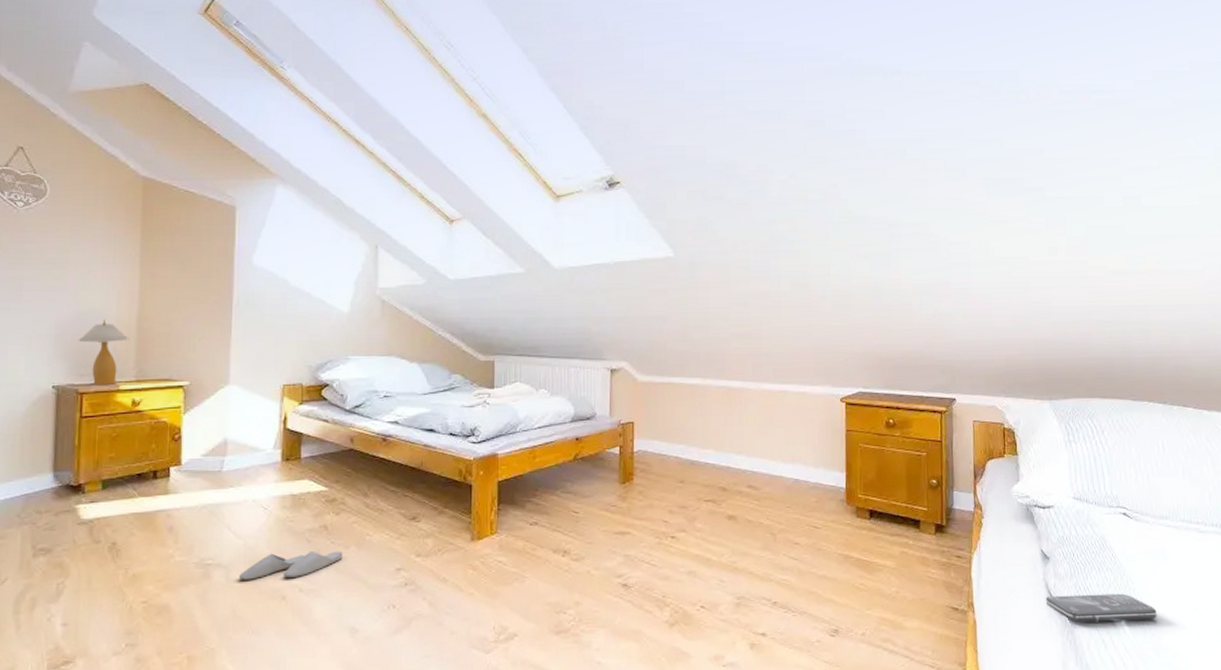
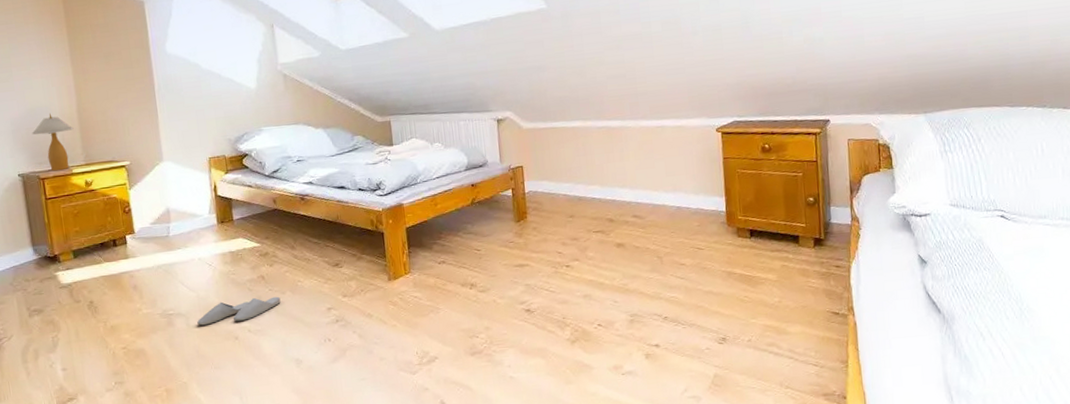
mobile phone: present [1045,593,1157,623] -> none [923,290,1035,319]

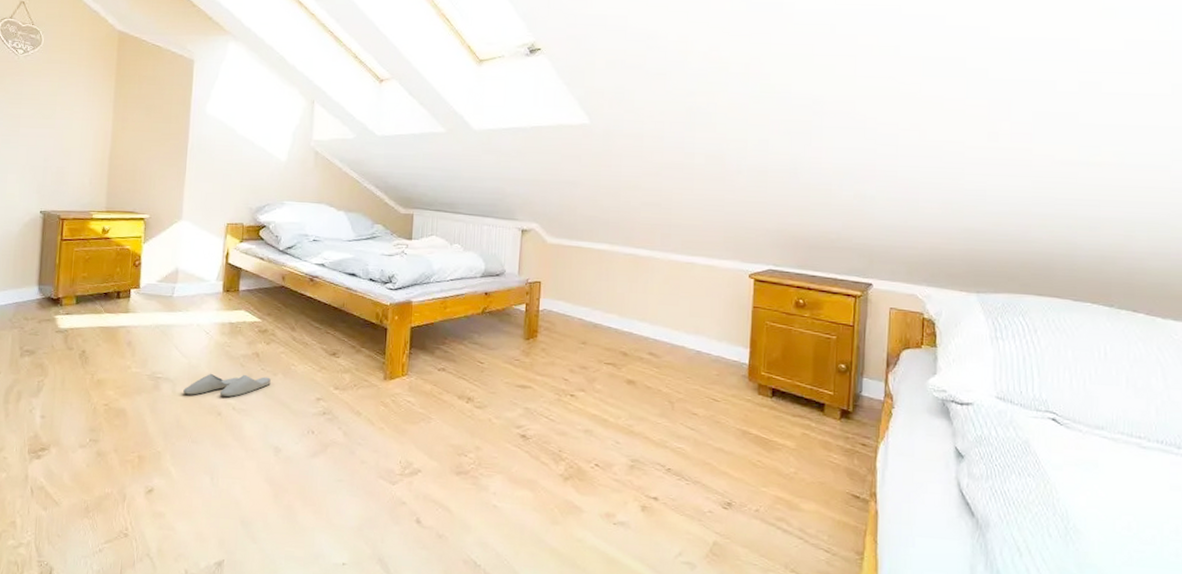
table lamp: present [31,114,74,172] -> none [61,156,102,214]

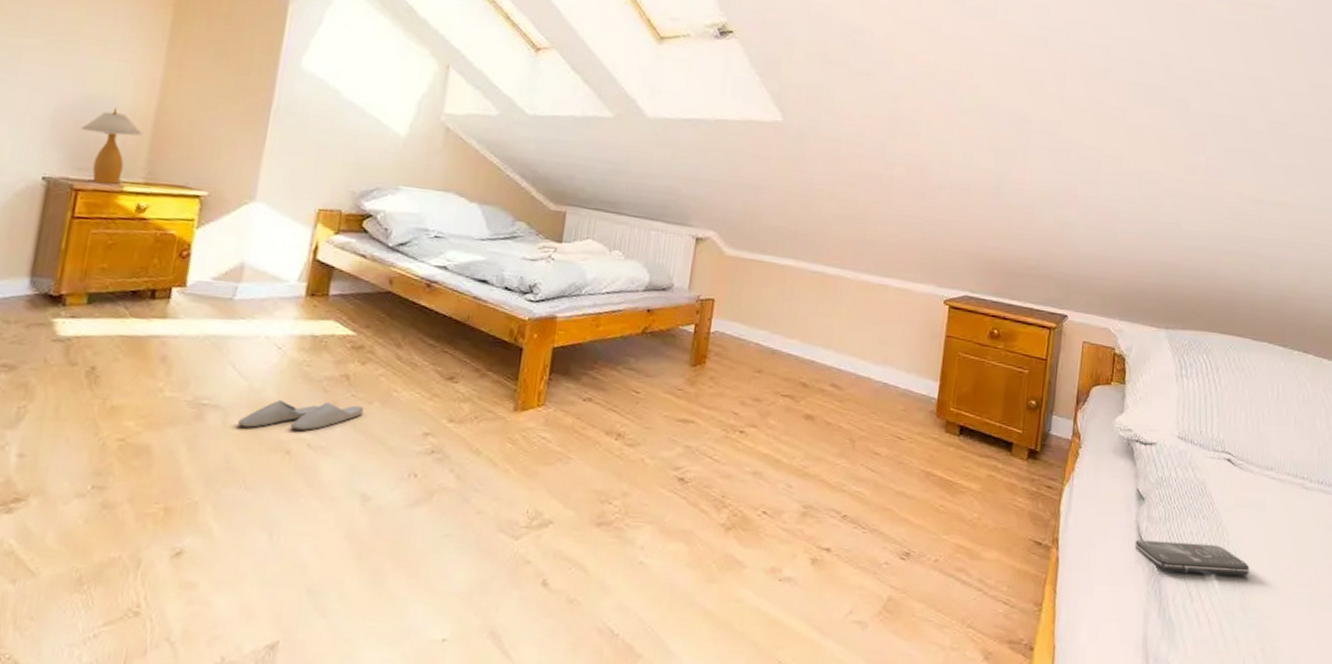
table lamp: none [61,156,102,214] -> present [80,108,143,185]
mobile phone: none [956,495,1083,534] -> present [1134,539,1249,577]

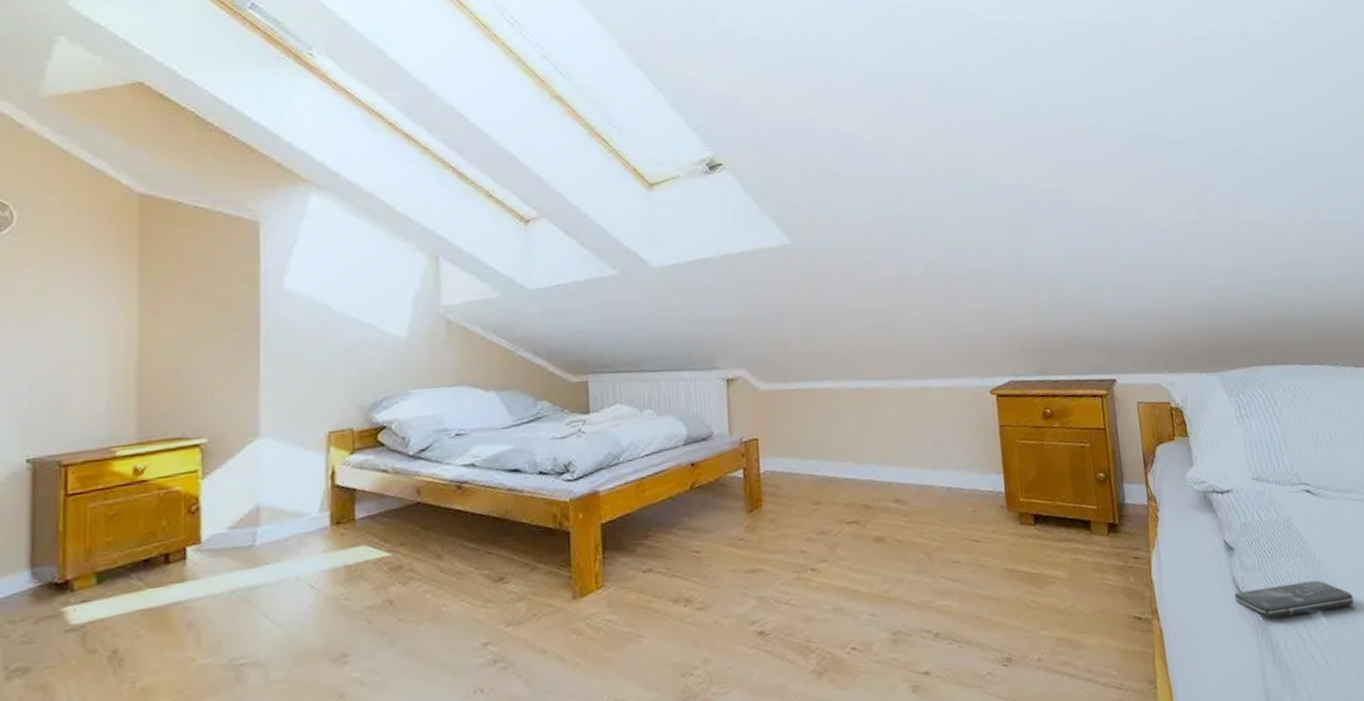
table lamp: present [80,108,143,185] -> none [59,371,128,455]
slippers: present [238,399,364,430] -> none [282,629,414,680]

